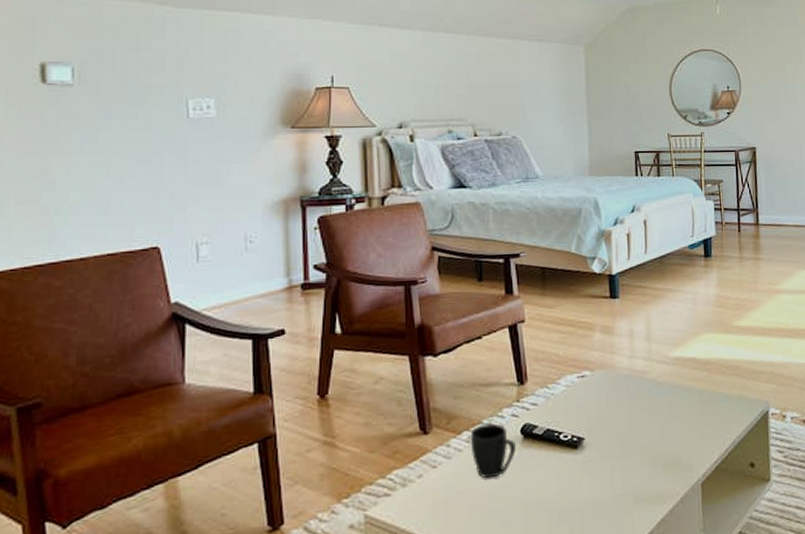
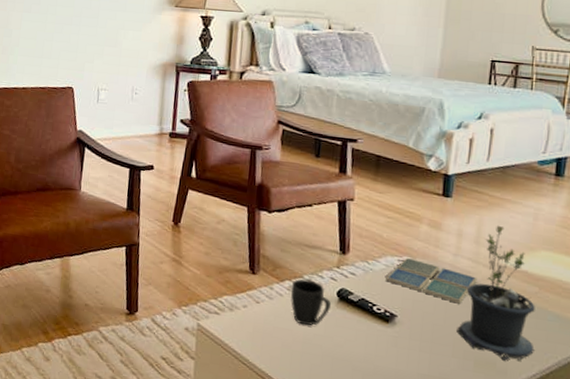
drink coaster: none [568,371,653,409] -> present [386,257,477,304]
potted plant: none [642,317,712,455] -> present [457,225,535,362]

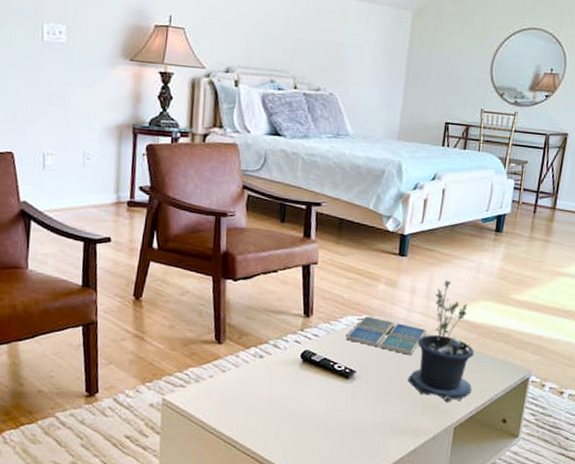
mug: present [290,278,332,326] -> none [256,344,296,389]

